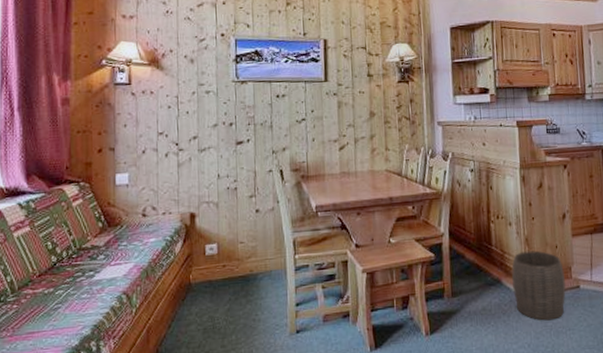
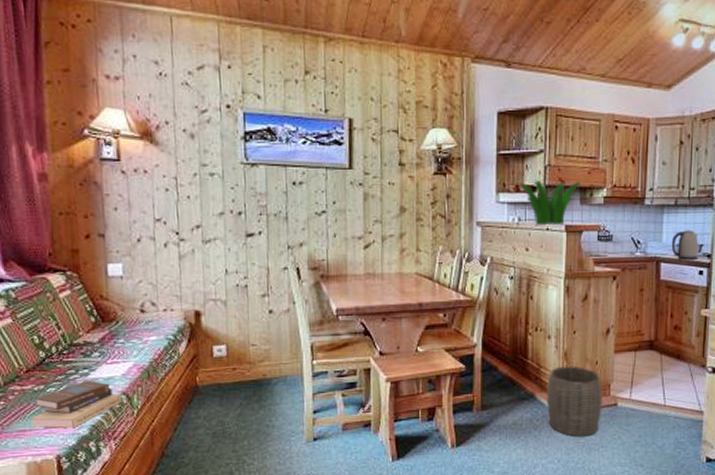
books: none [40,282,123,330] -> present [31,381,123,429]
plant: none [473,82,527,123] -> present [519,180,580,226]

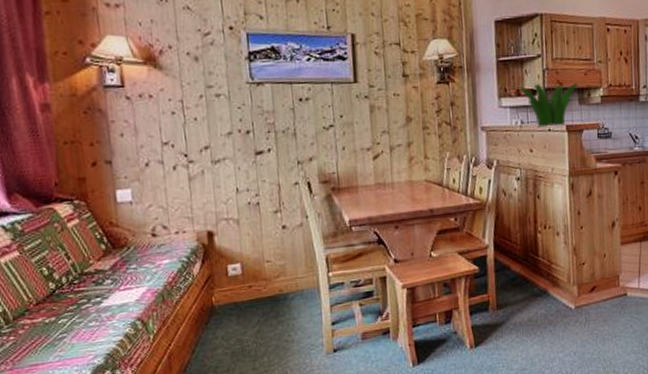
books: present [31,381,123,429] -> none [43,309,138,361]
woven basket: present [547,366,604,437] -> none [559,260,614,329]

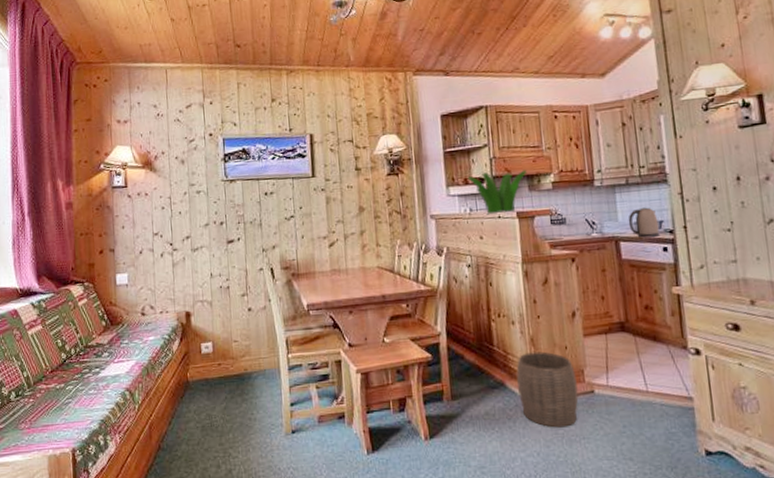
woven basket: none [559,260,614,329] -> present [516,351,579,428]

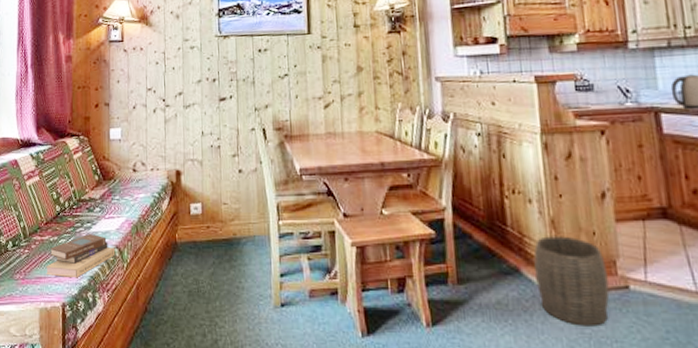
books: none [53,379,126,424] -> present [46,234,116,278]
plant: present [467,170,527,215] -> none [478,29,547,78]

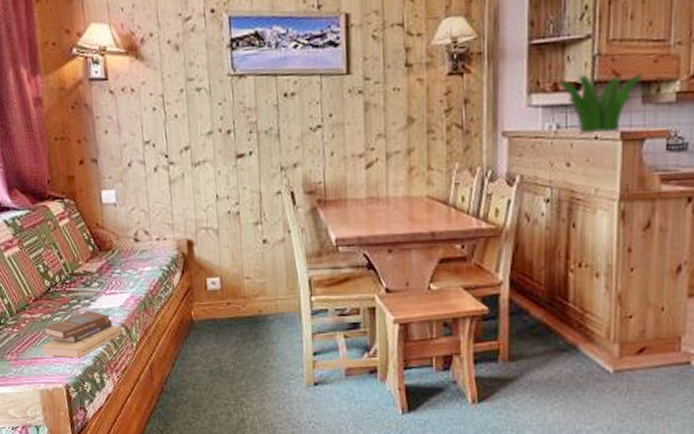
plant: none [478,29,547,78] -> present [558,73,643,134]
woven basket: present [533,236,610,327] -> none [594,312,671,401]

